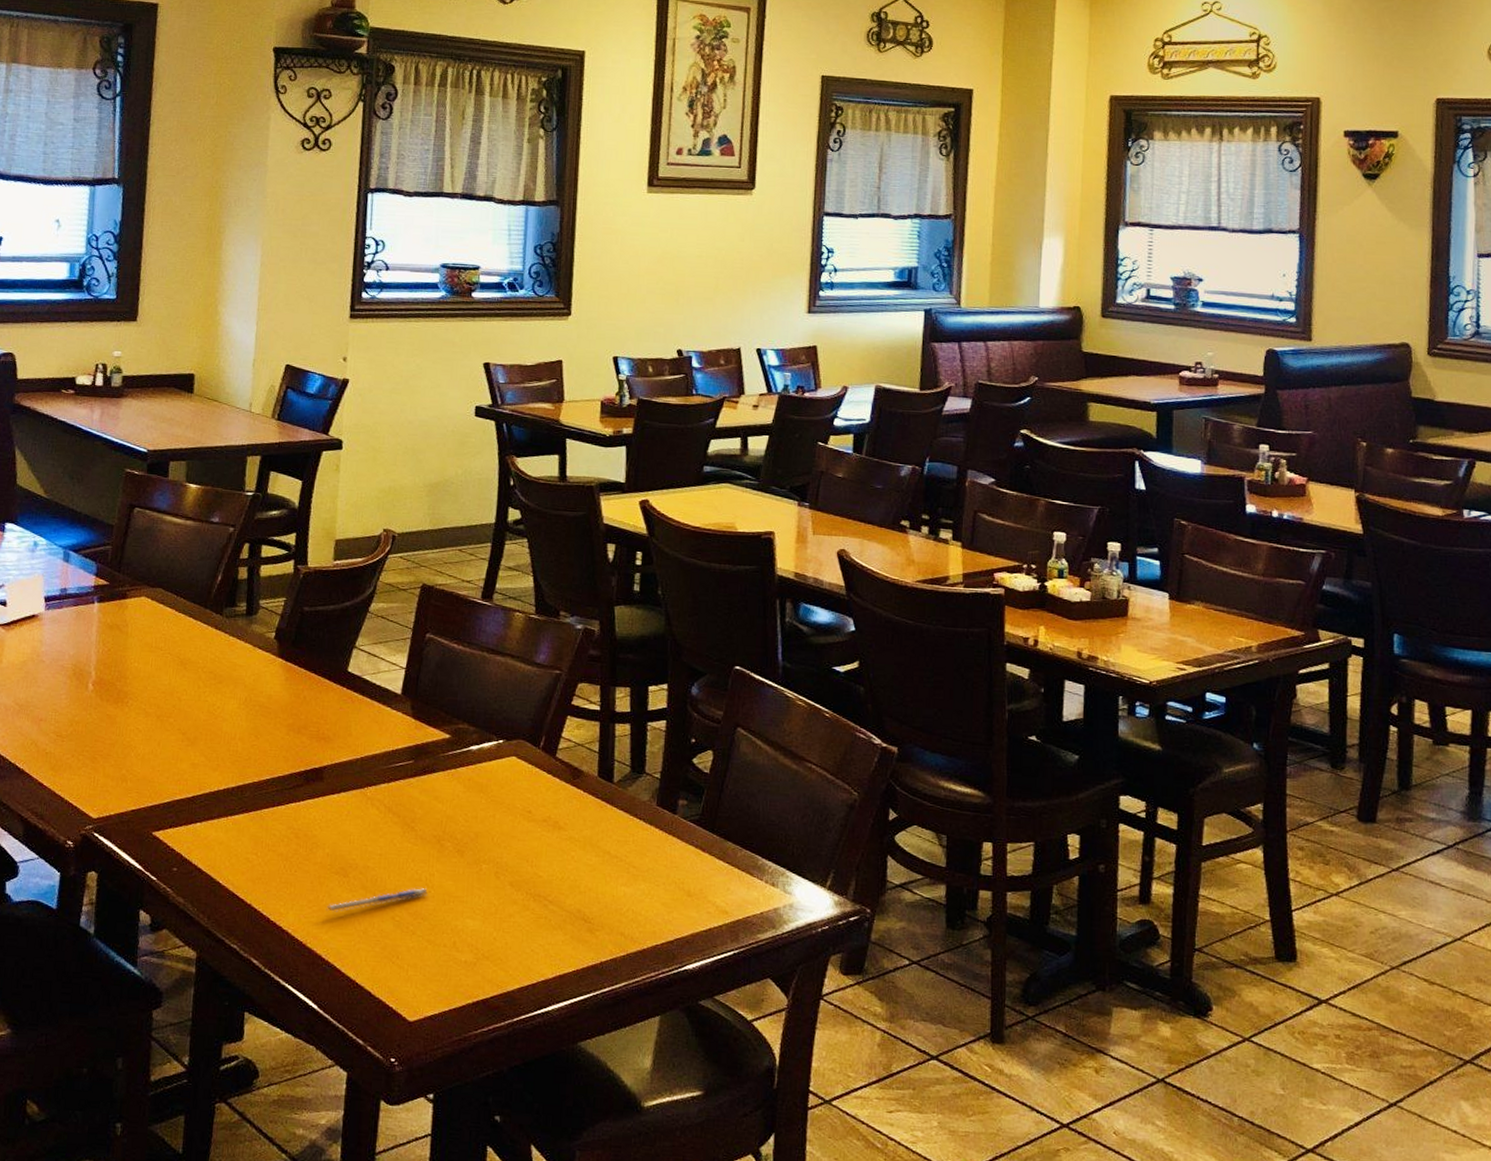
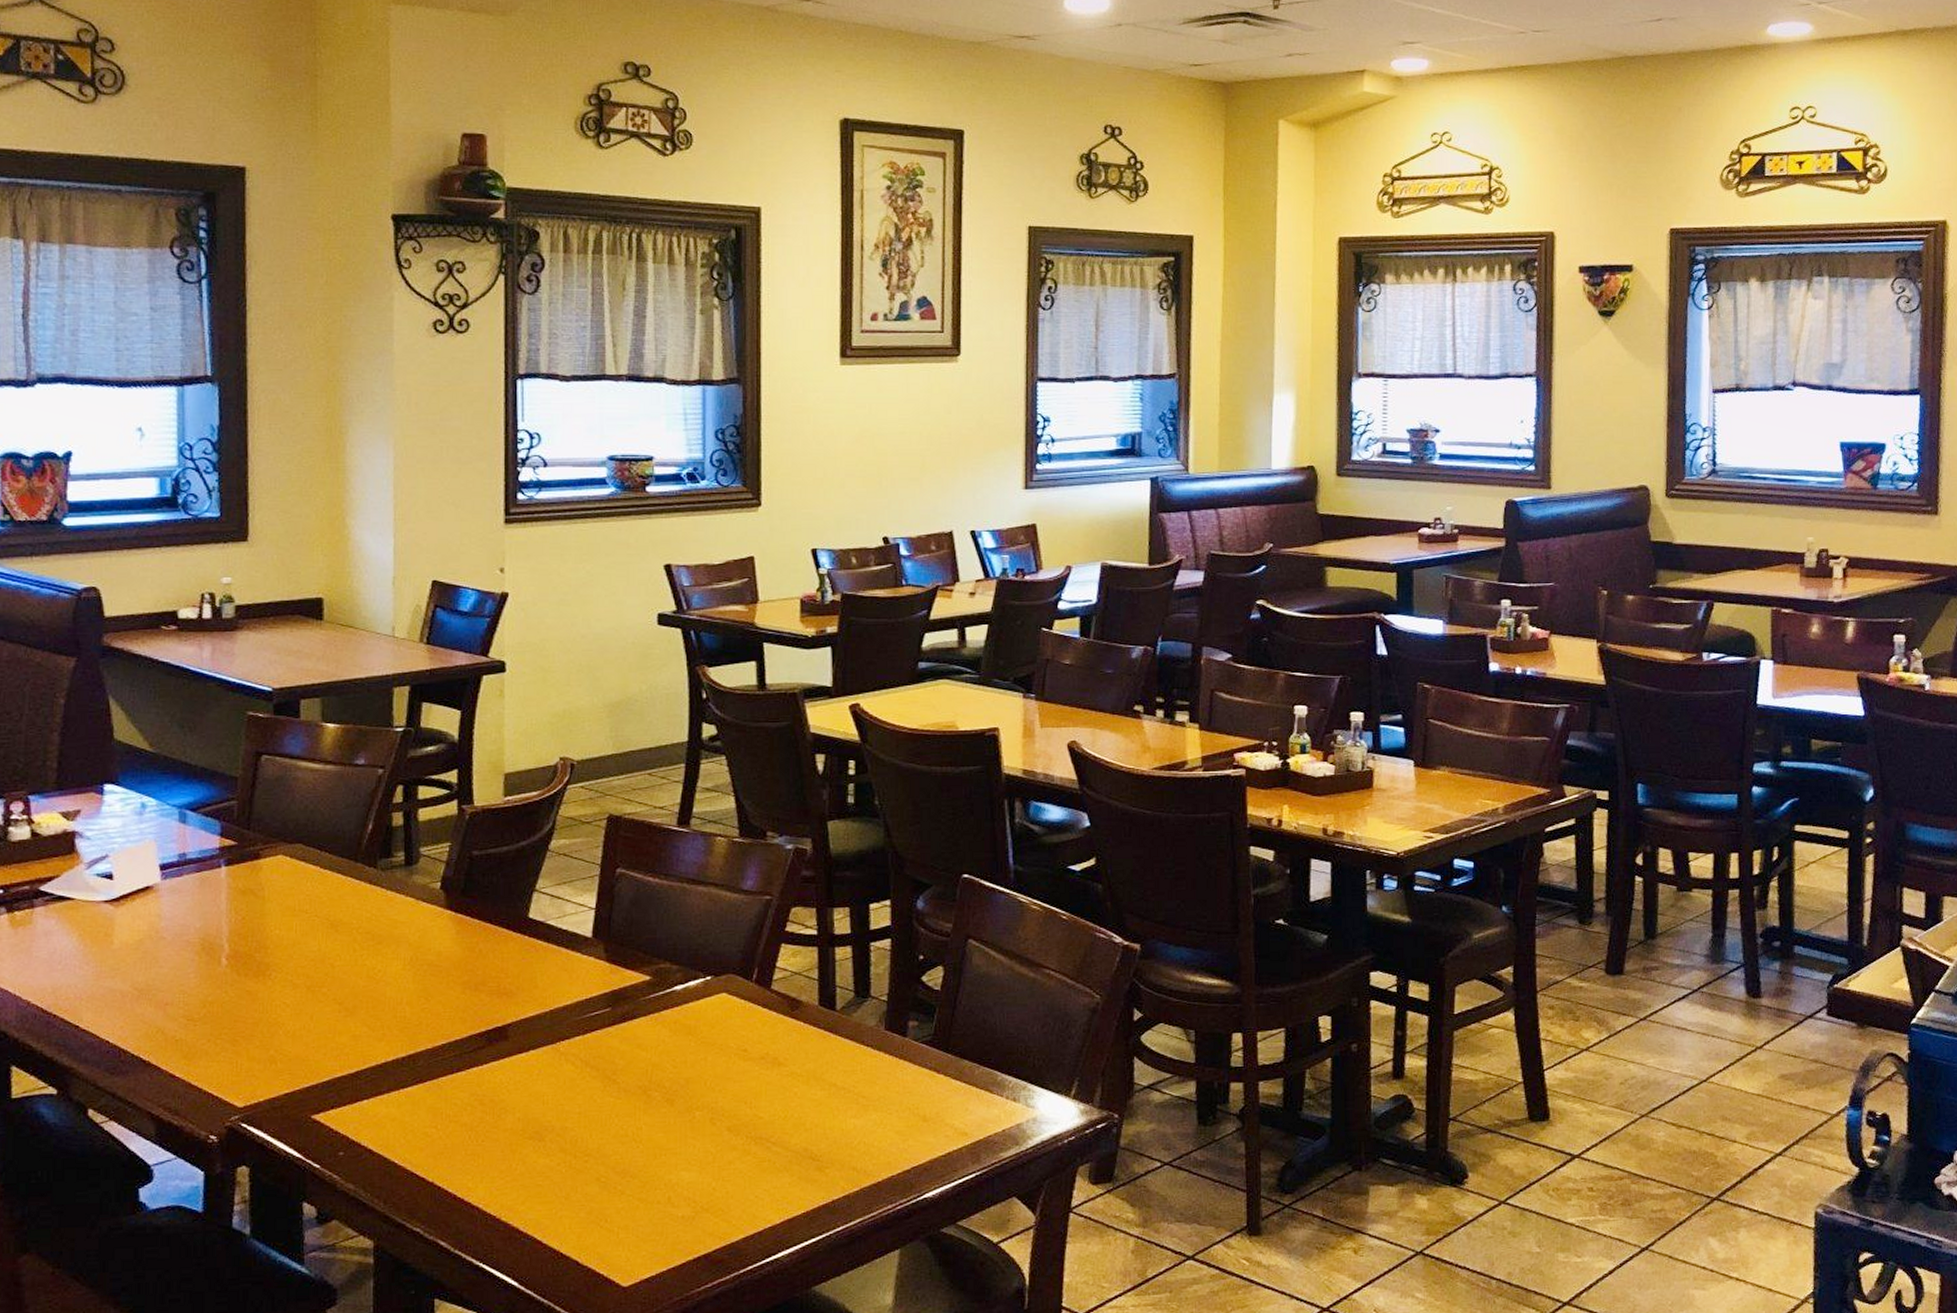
pen: present [326,888,428,912] -> none [521,1144,635,1180]

